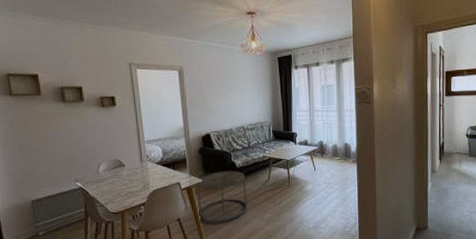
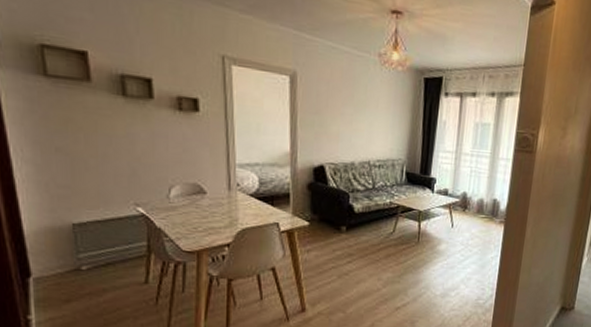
side table: present [197,171,247,223] -> none [300,215,365,278]

